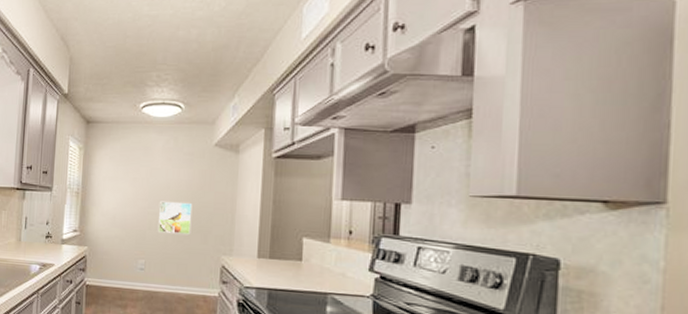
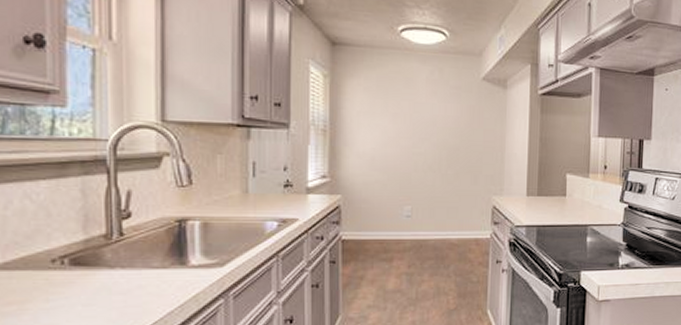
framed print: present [158,201,193,234] -> none [425,139,461,175]

